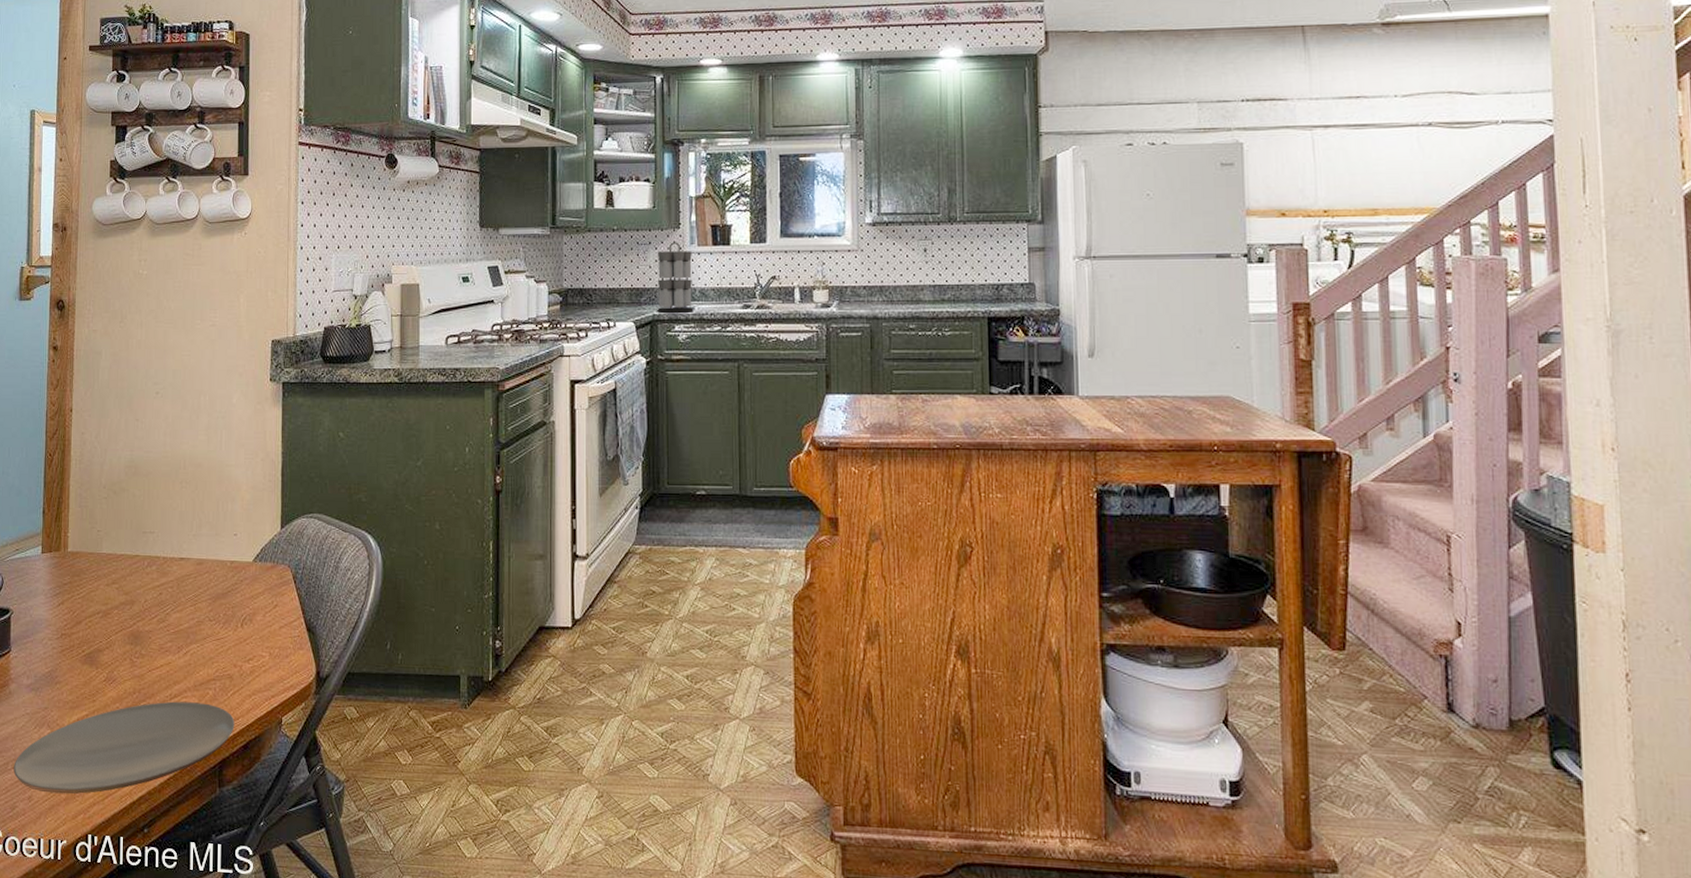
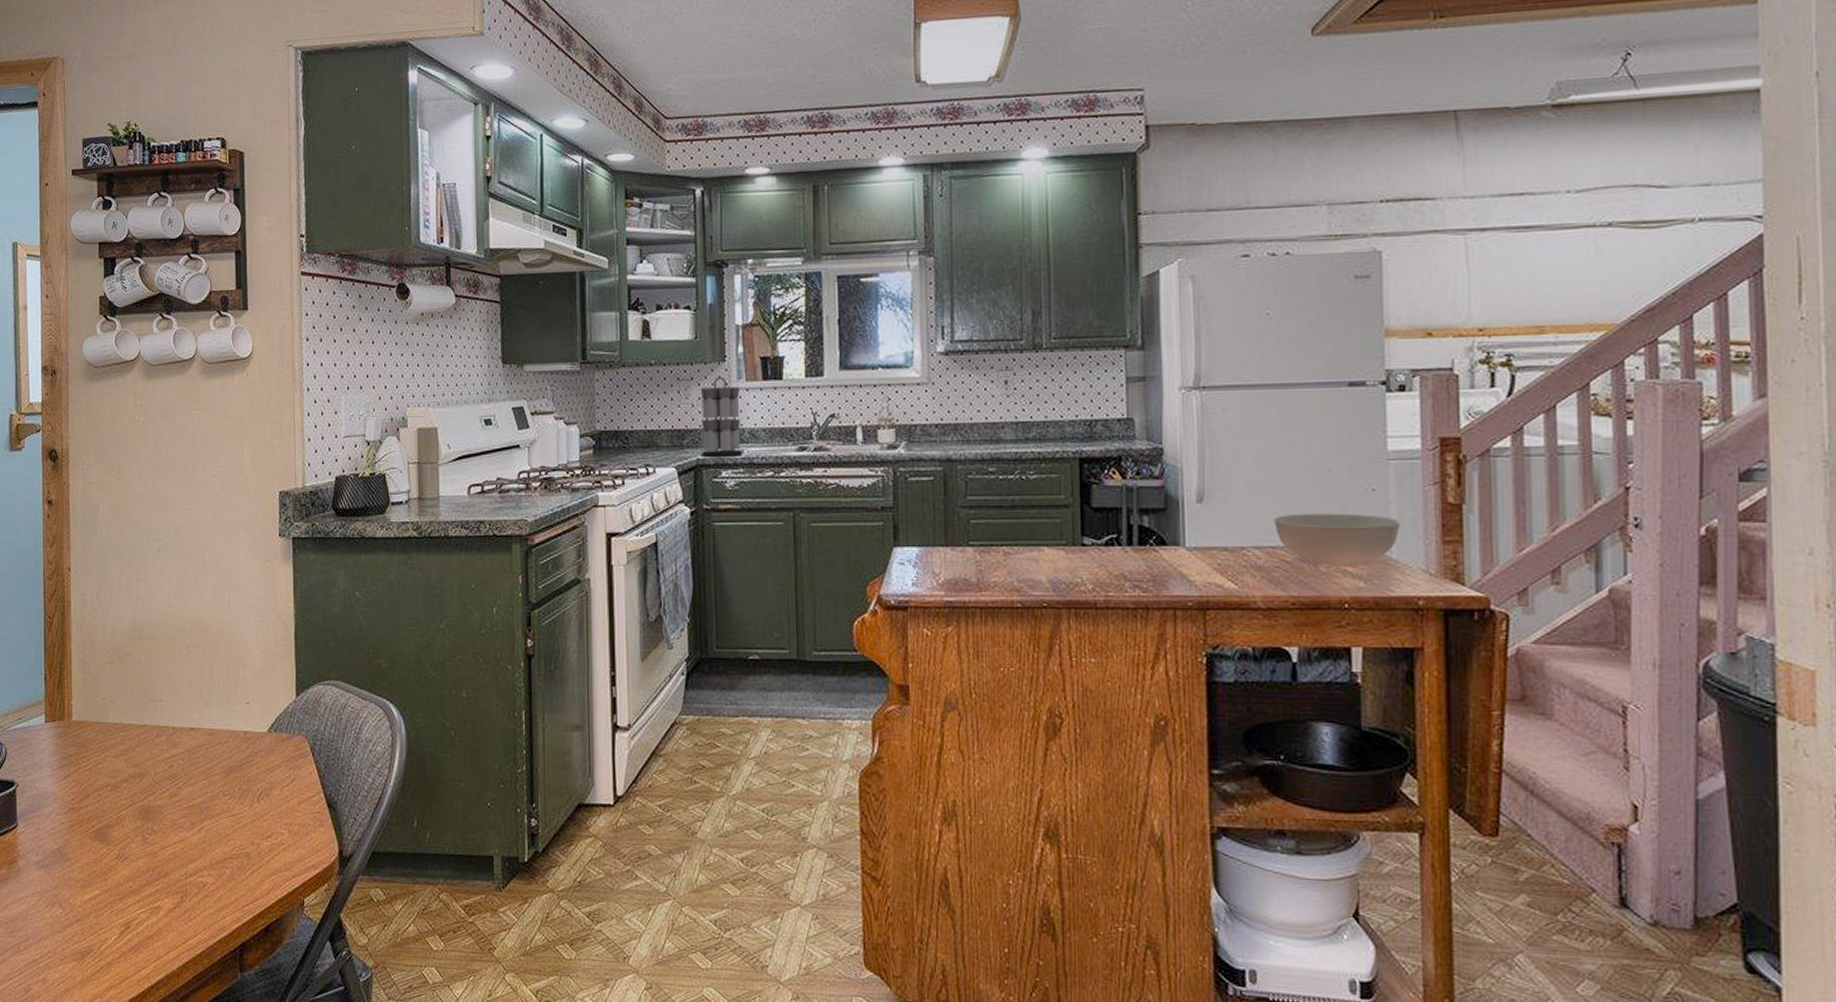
plate: present [13,701,235,795] -> none [26,880,255,977]
bowl: none [1154,367,1261,414] -> present [1274,513,1402,566]

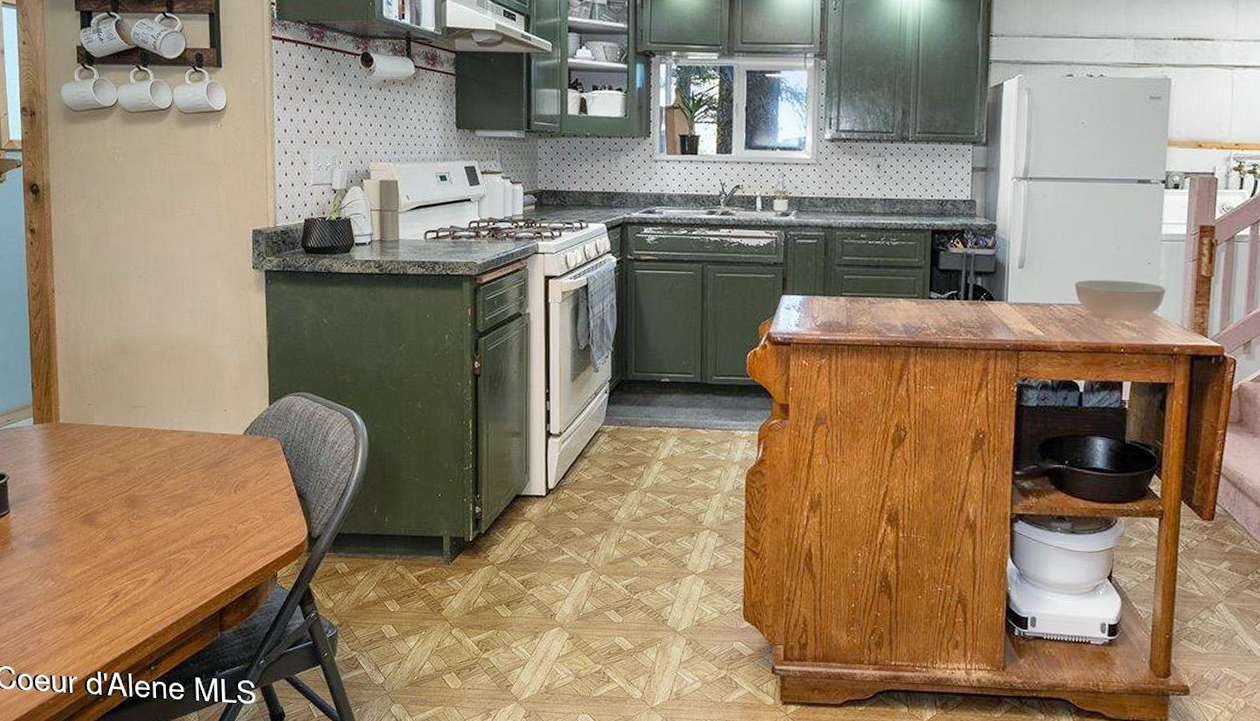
spice rack: present [701,377,743,458] -> none [627,150,662,217]

